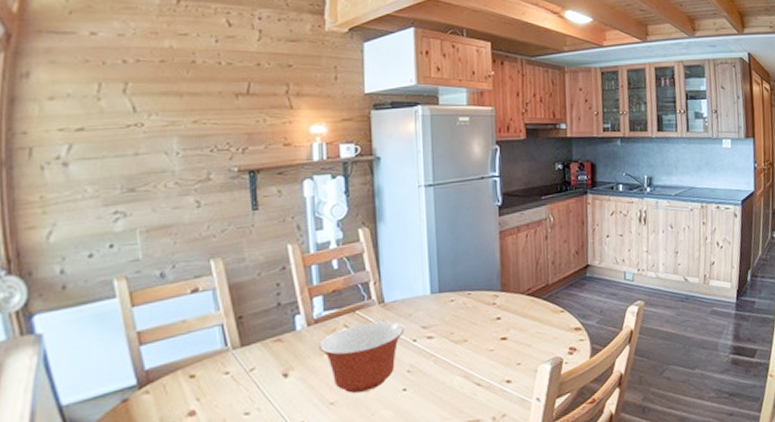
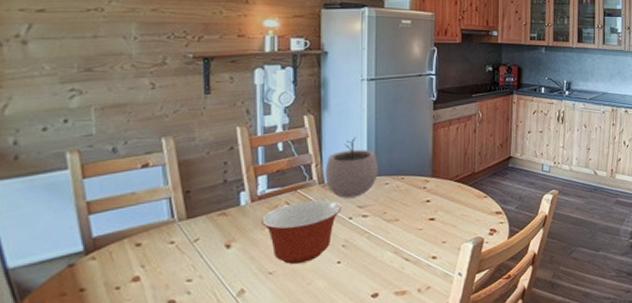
plant pot: none [384,250,442,318] -> present [325,137,378,198]

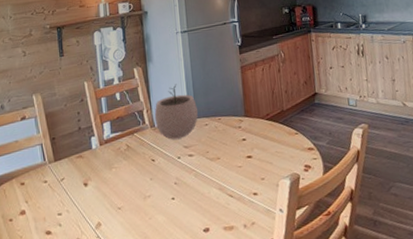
mixing bowl: present [262,199,341,264] -> none [109,141,171,200]

